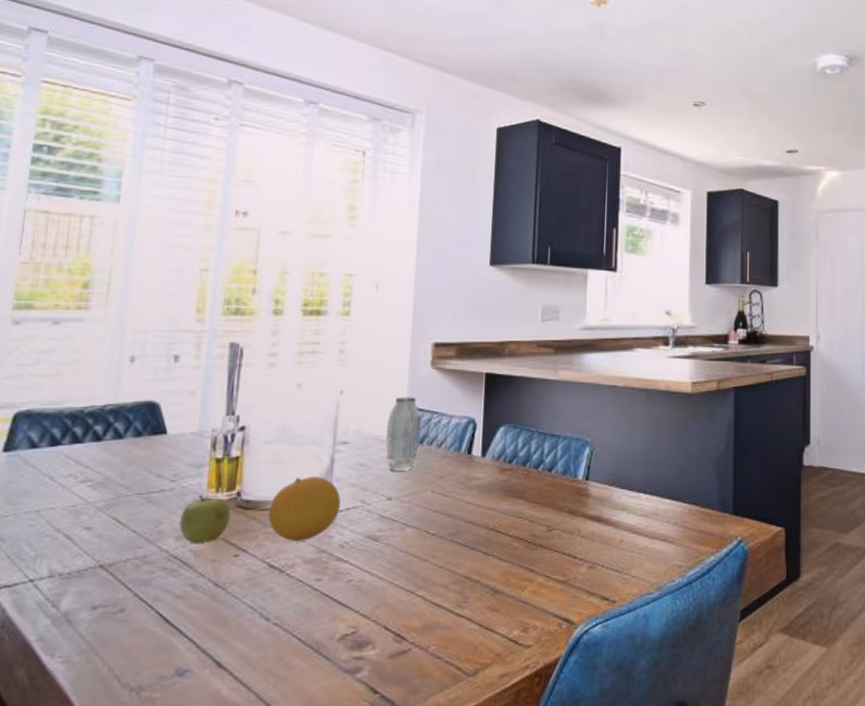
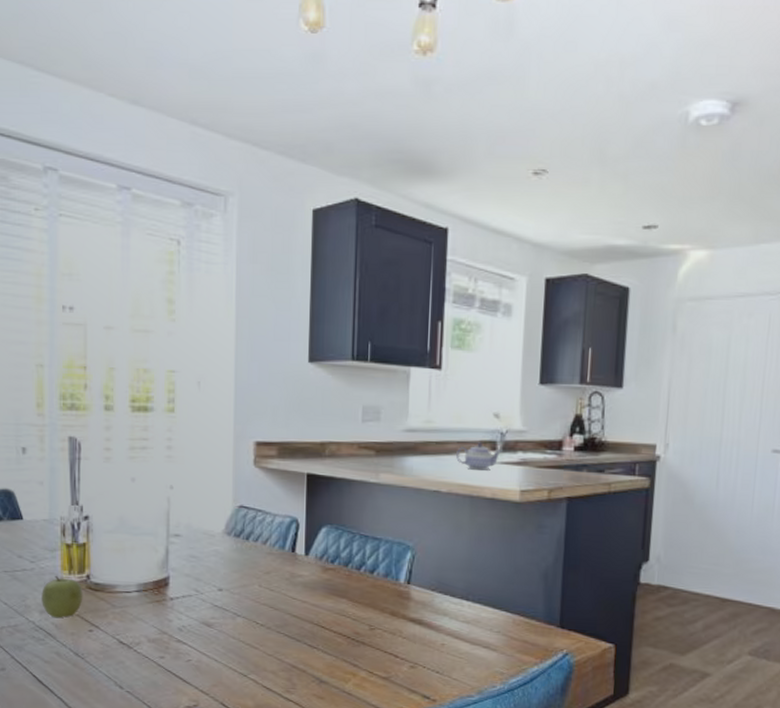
fruit: present [267,477,341,541] -> none [114,564,176,622]
vase: present [385,397,421,471] -> none [214,494,246,565]
teapot: none [632,338,674,364] -> present [456,442,502,470]

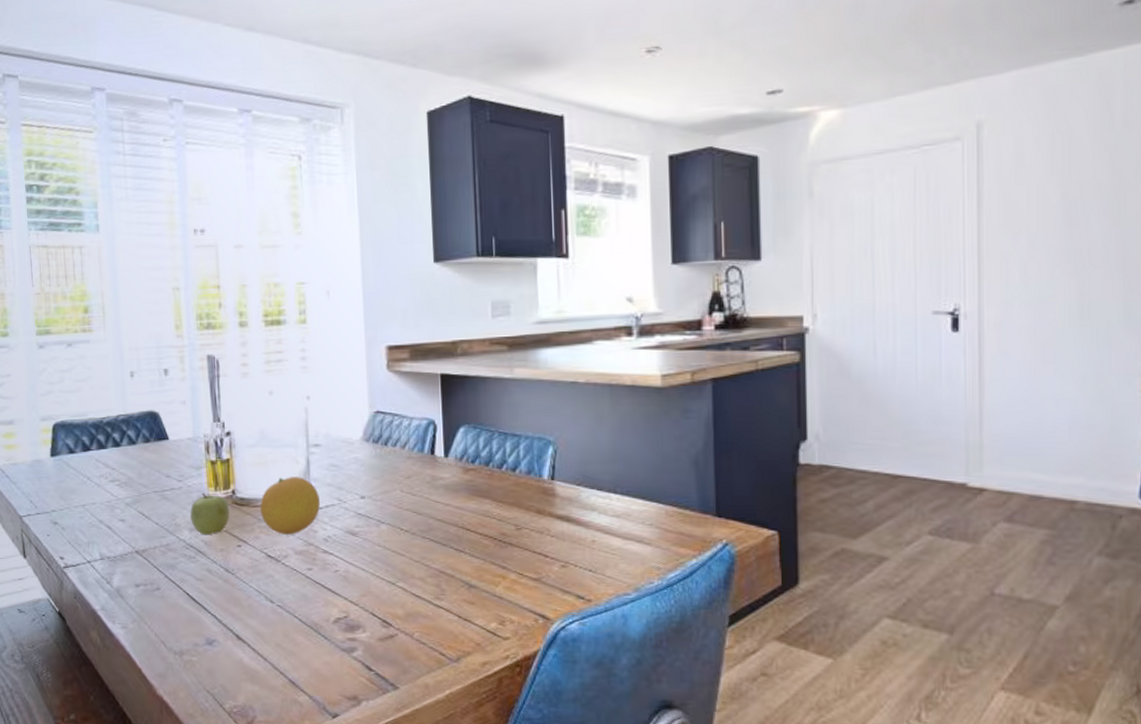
fruit: none [114,564,176,622] -> present [259,477,320,535]
teapot: present [456,442,502,470] -> none [591,328,639,358]

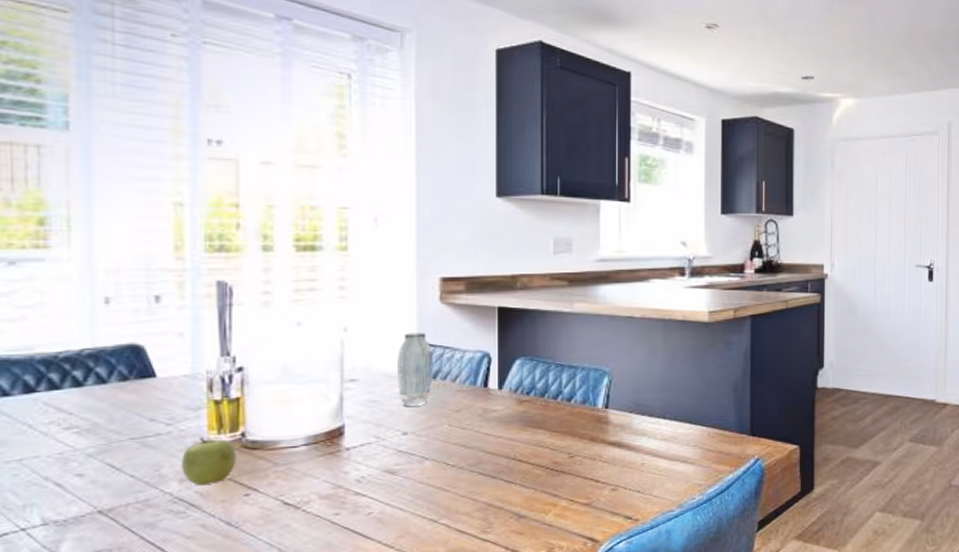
fruit: present [259,477,320,535] -> none [276,415,353,479]
vase: none [352,400,384,471] -> present [396,332,432,406]

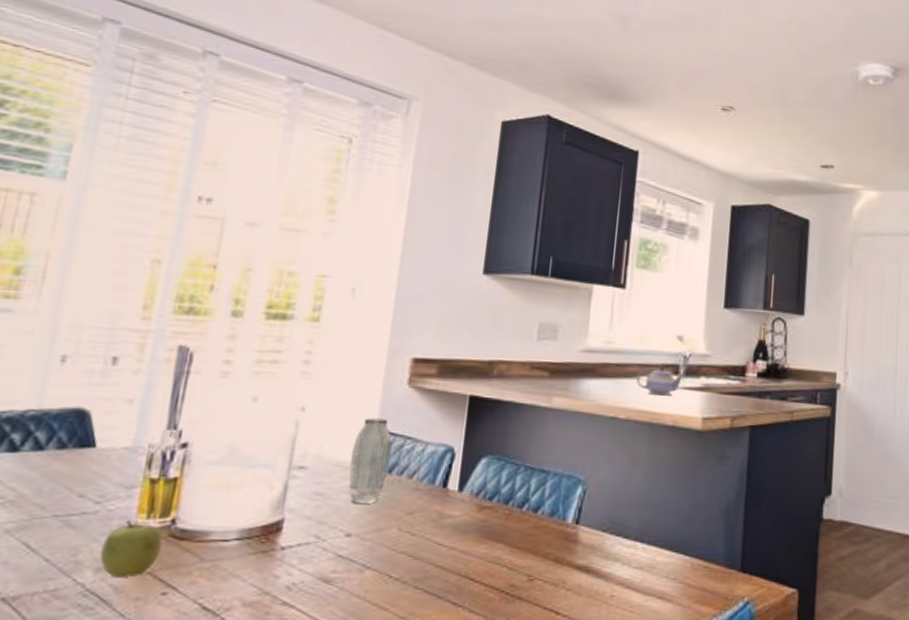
teapot: none [648,269,691,295] -> present [637,365,685,396]

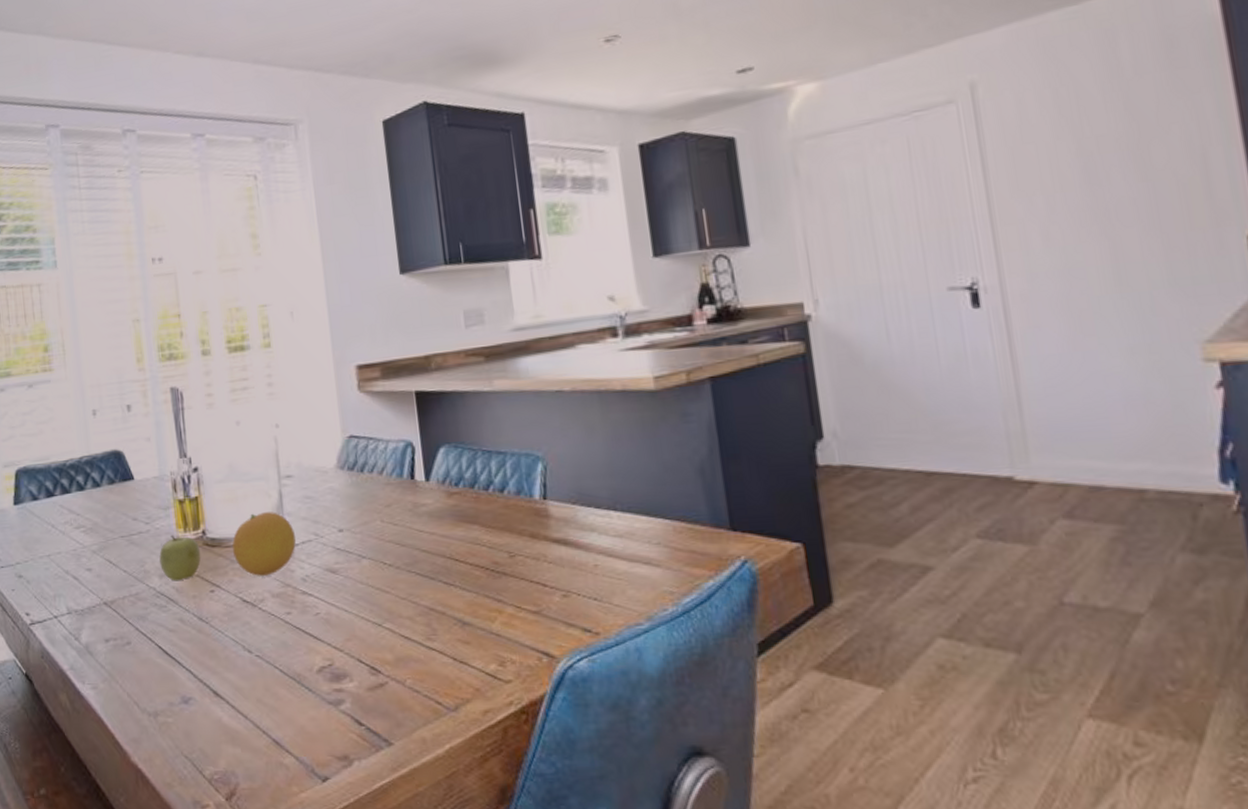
fruit: none [205,504,292,580] -> present [232,512,296,576]
vase: present [348,418,392,504] -> none [325,424,360,502]
teapot: present [637,365,685,396] -> none [574,330,625,362]

